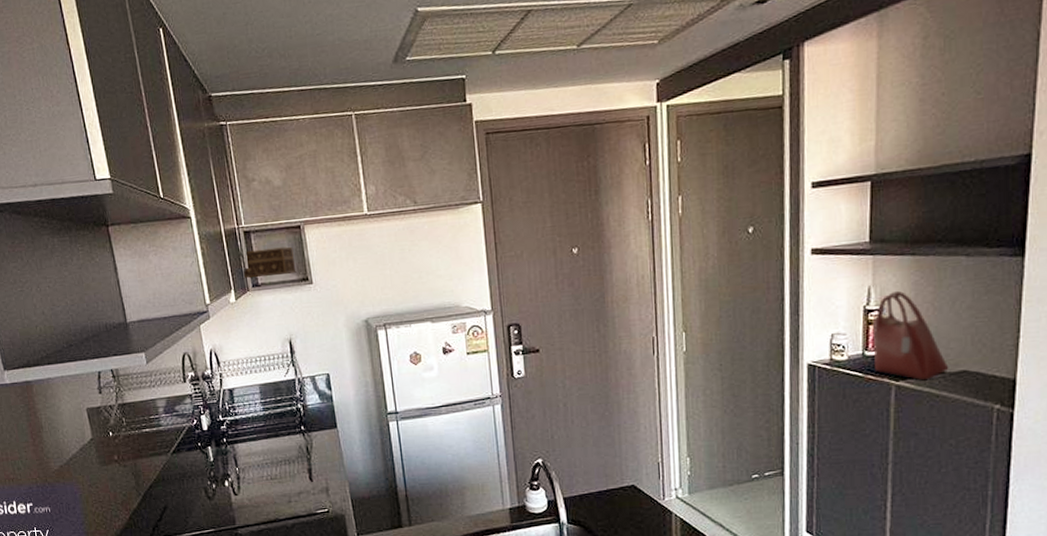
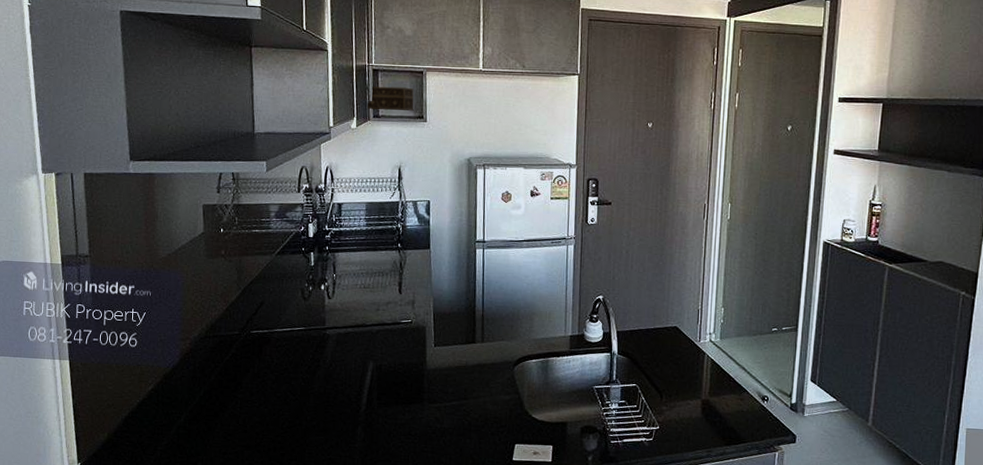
handbag: present [873,291,949,381] -> none [874,192,930,266]

